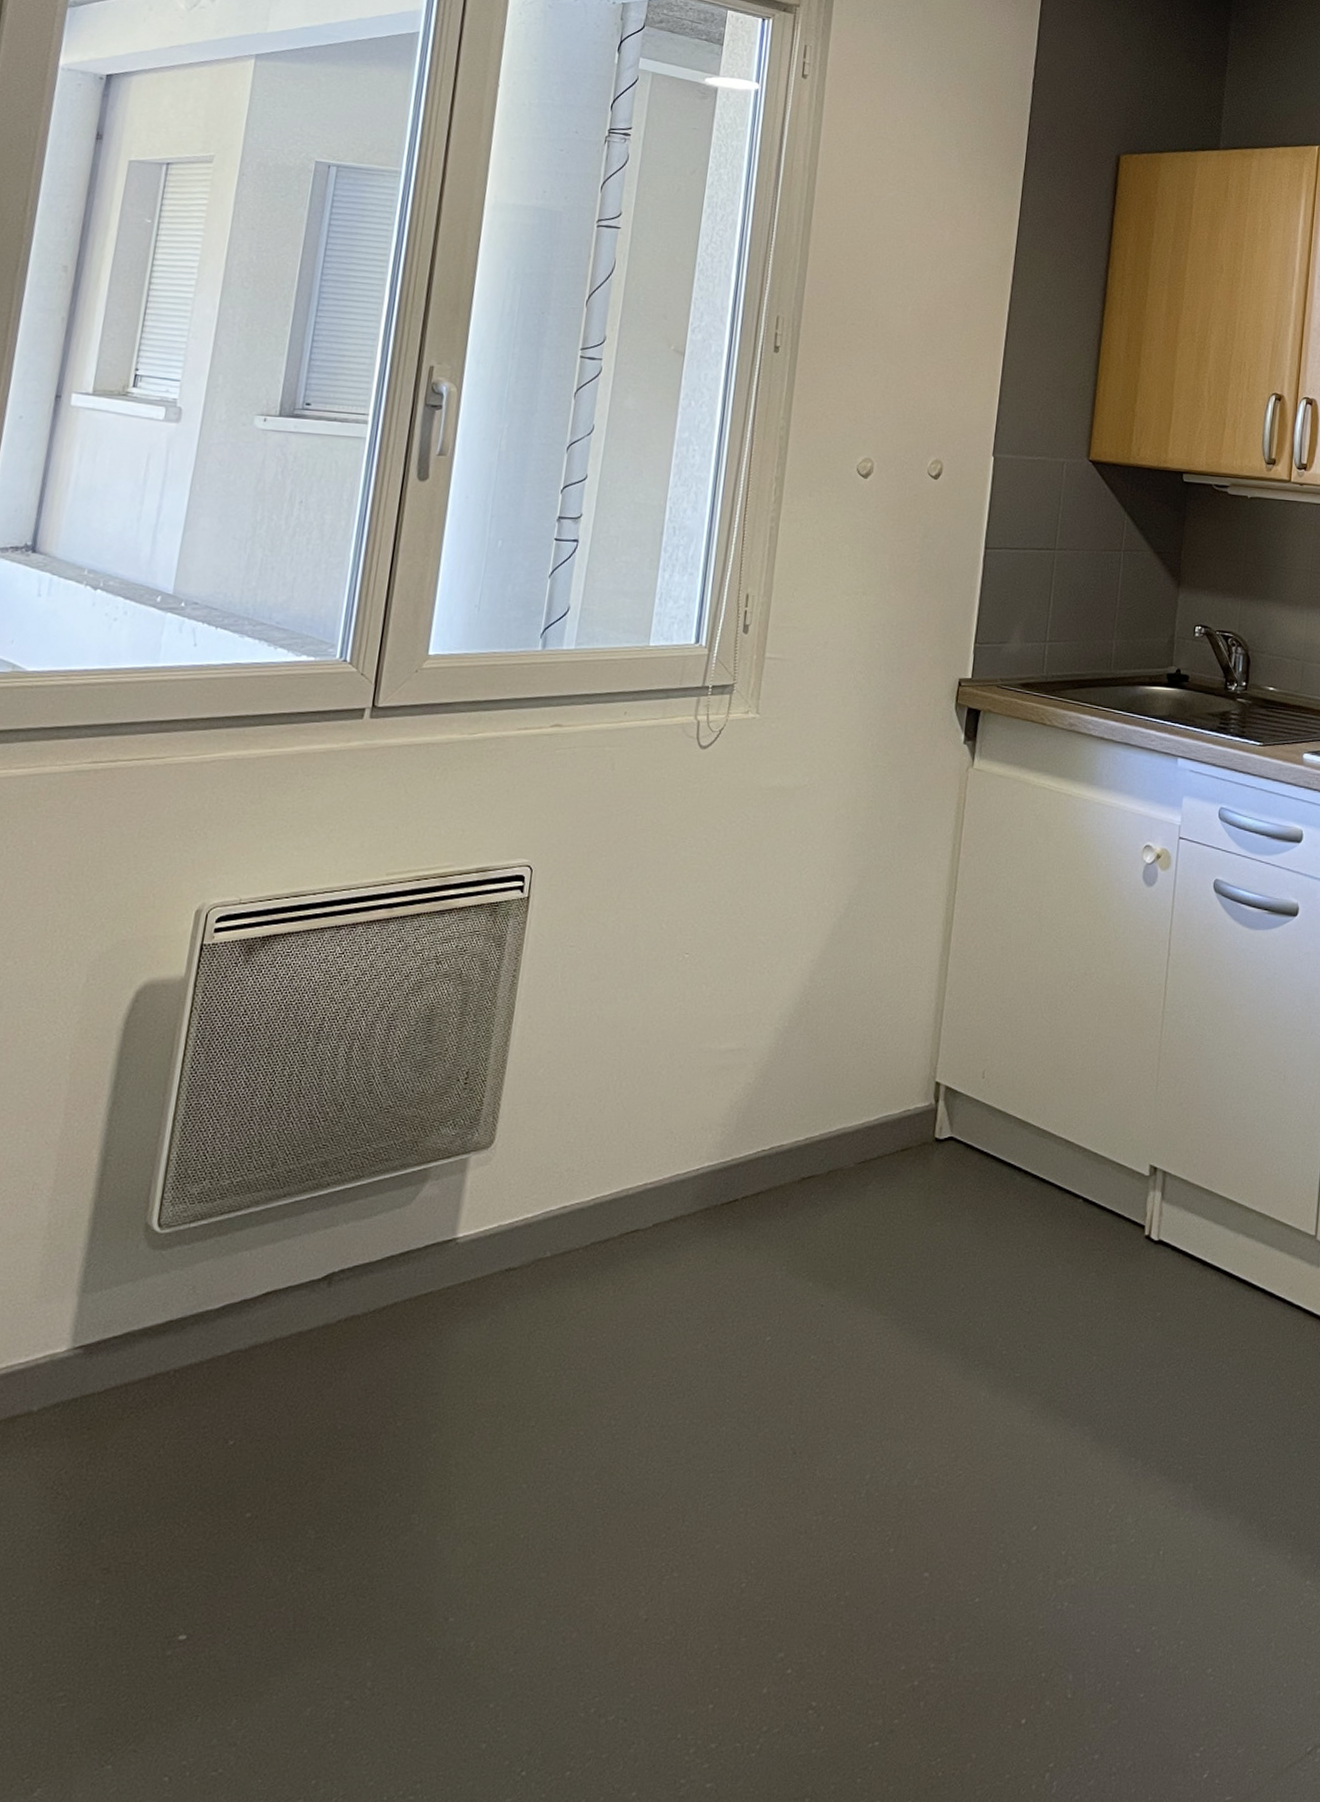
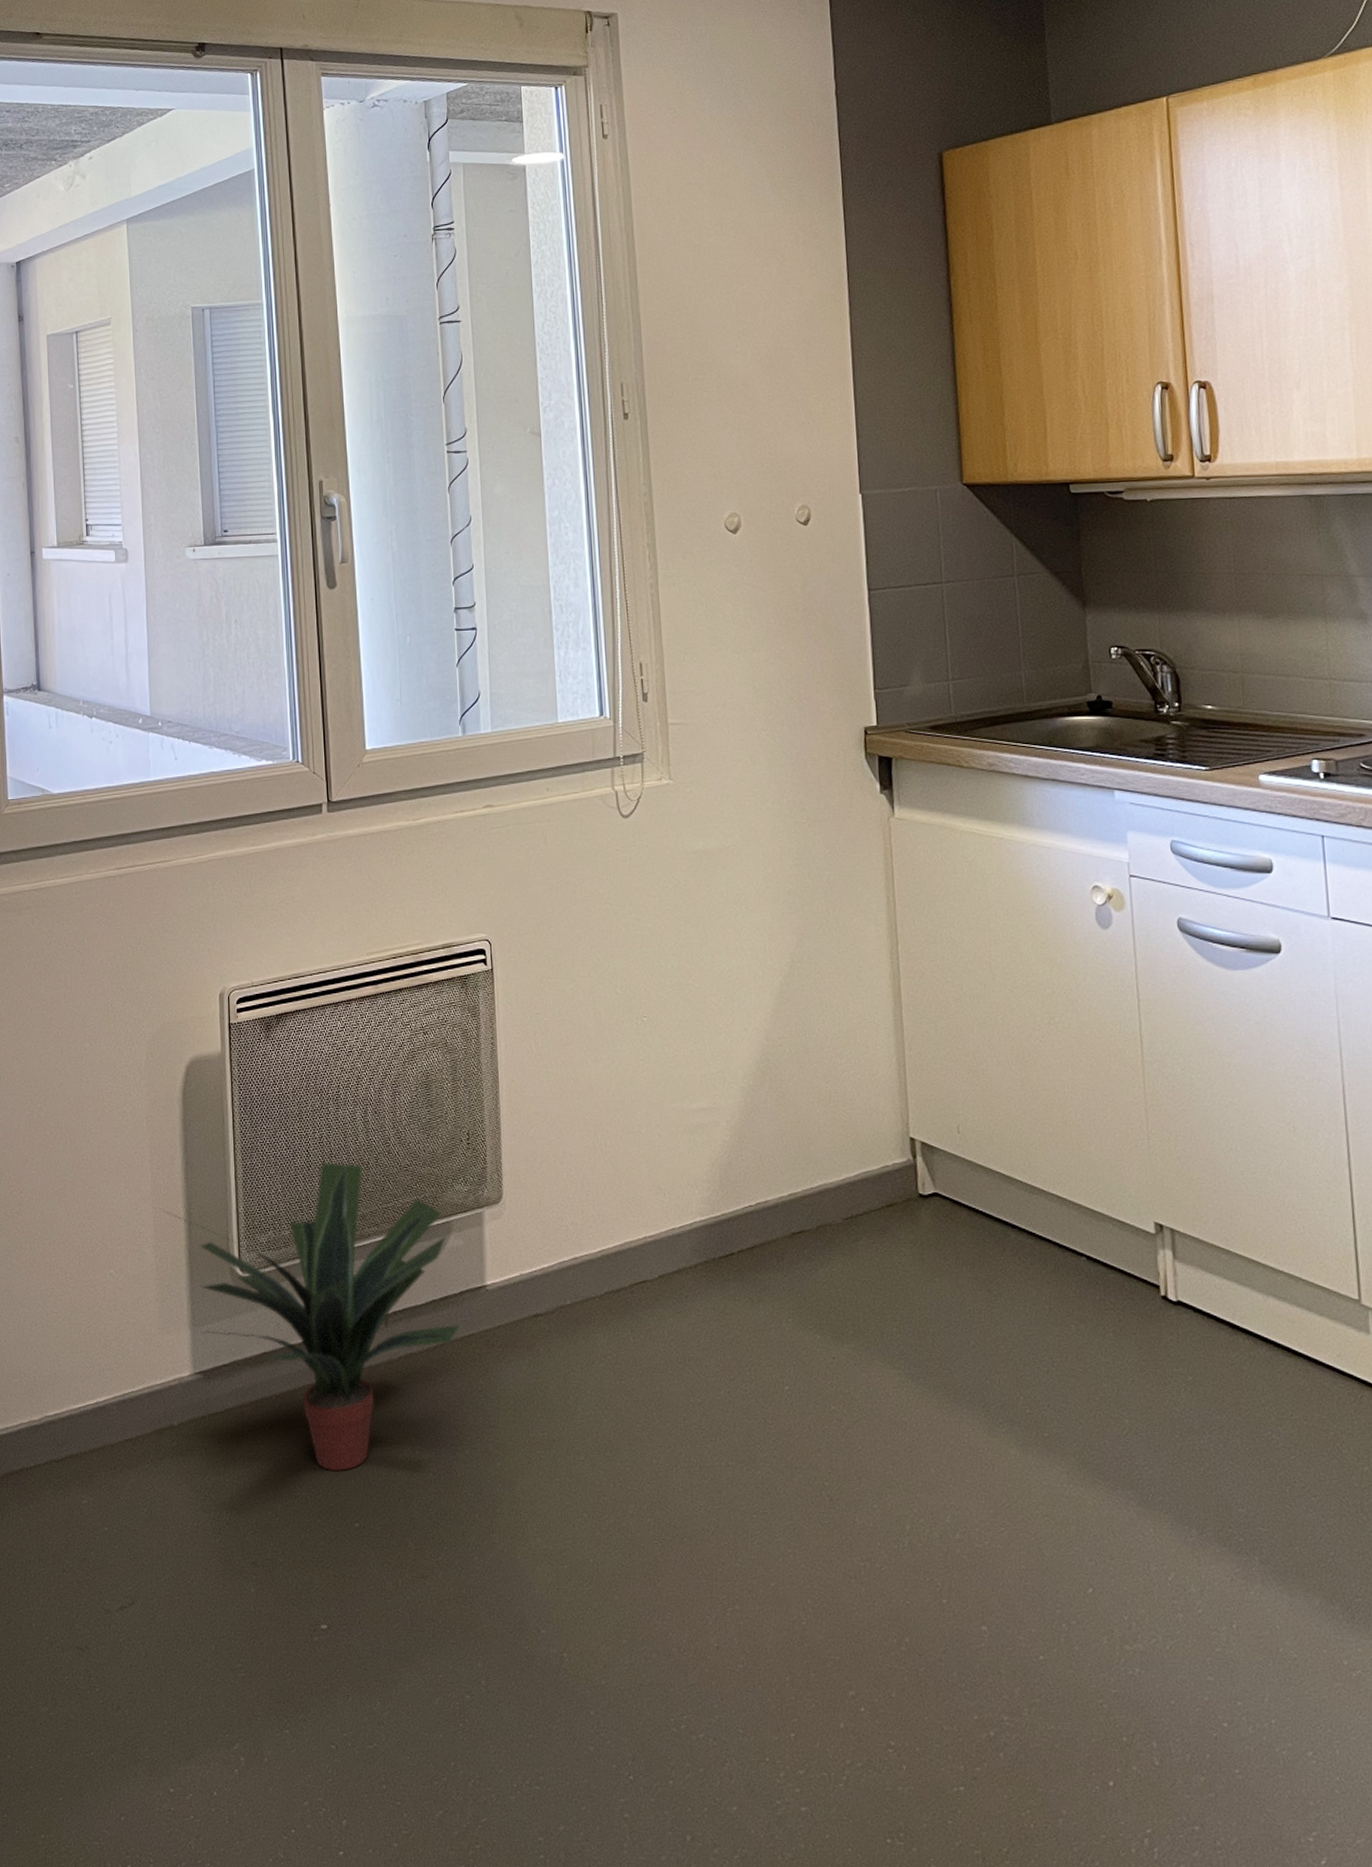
potted plant: none [67,1103,422,1455] -> present [160,1162,460,1472]

